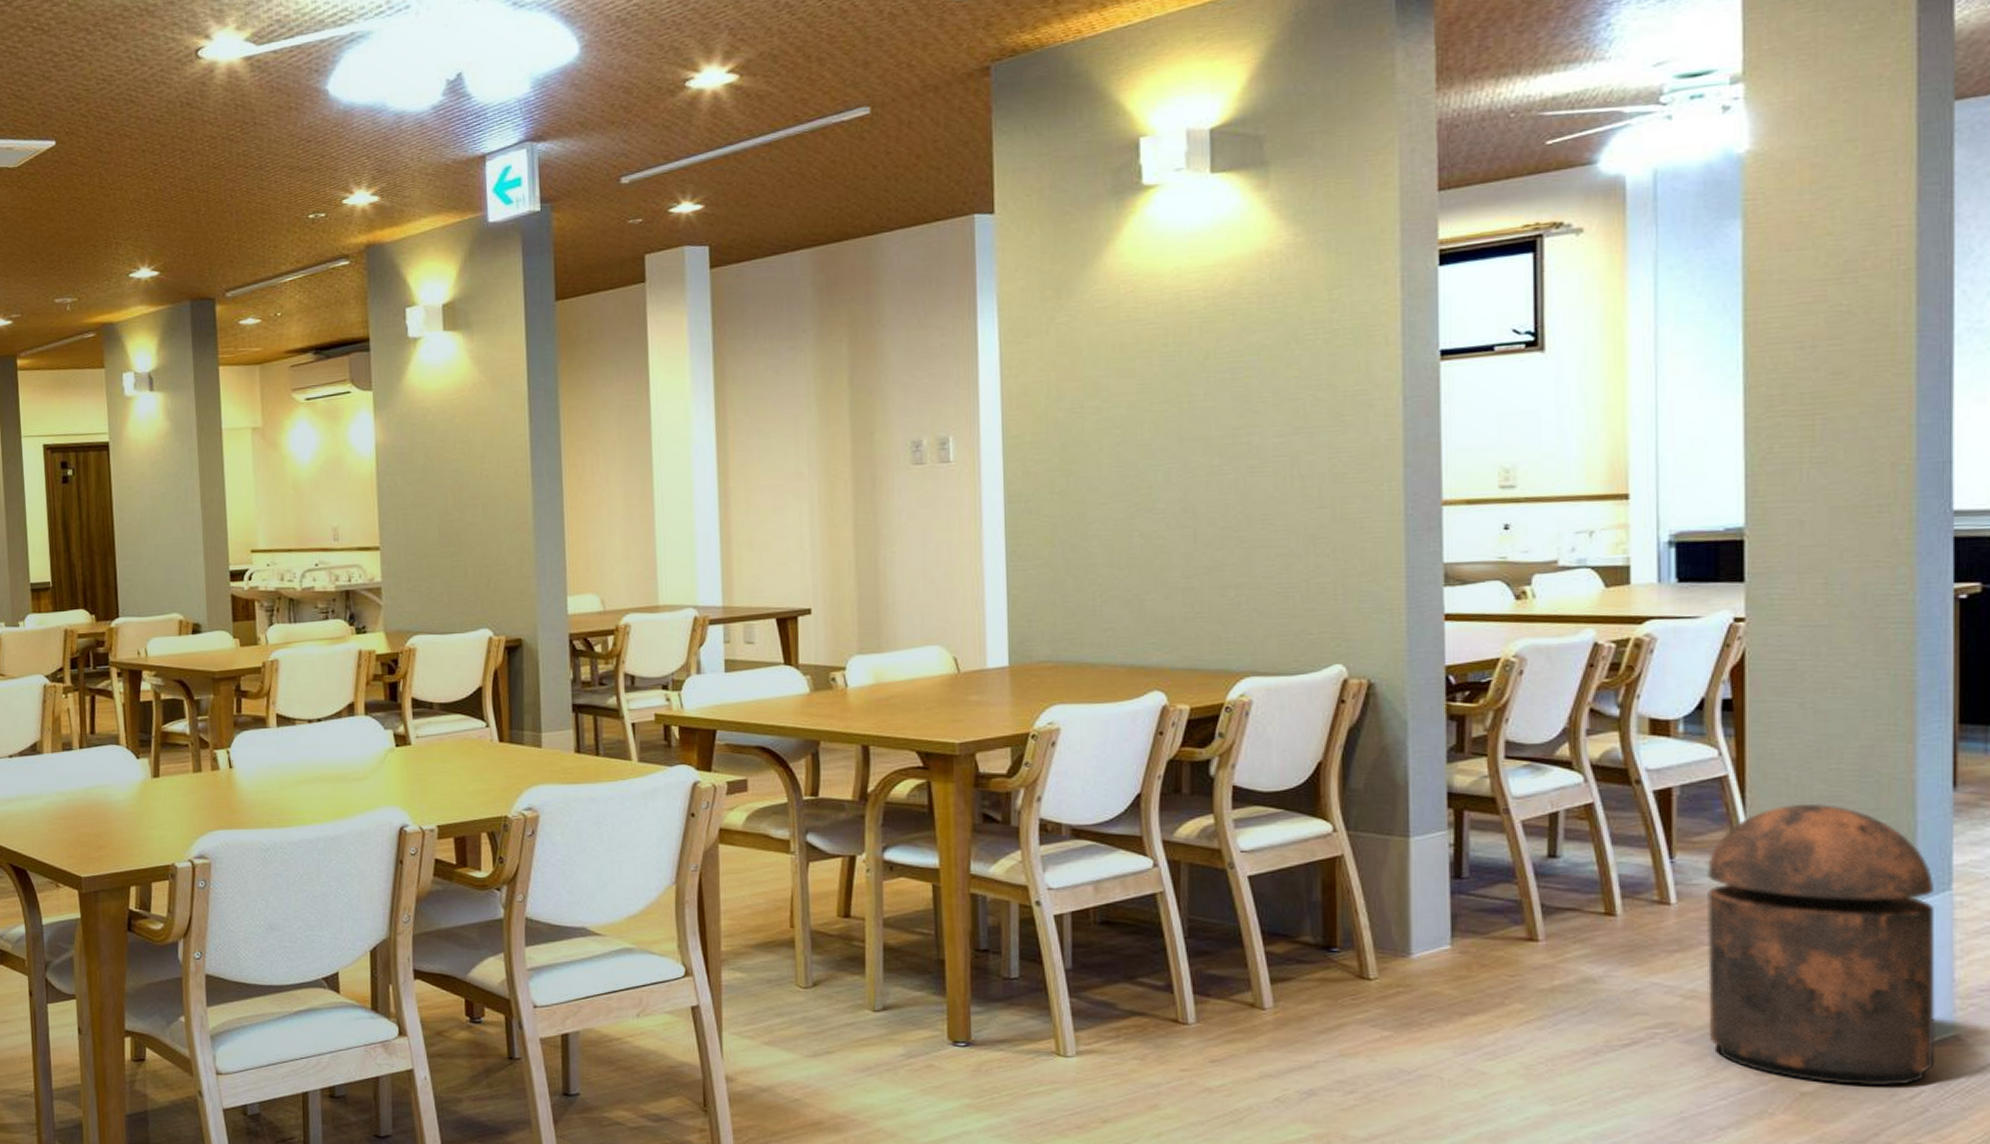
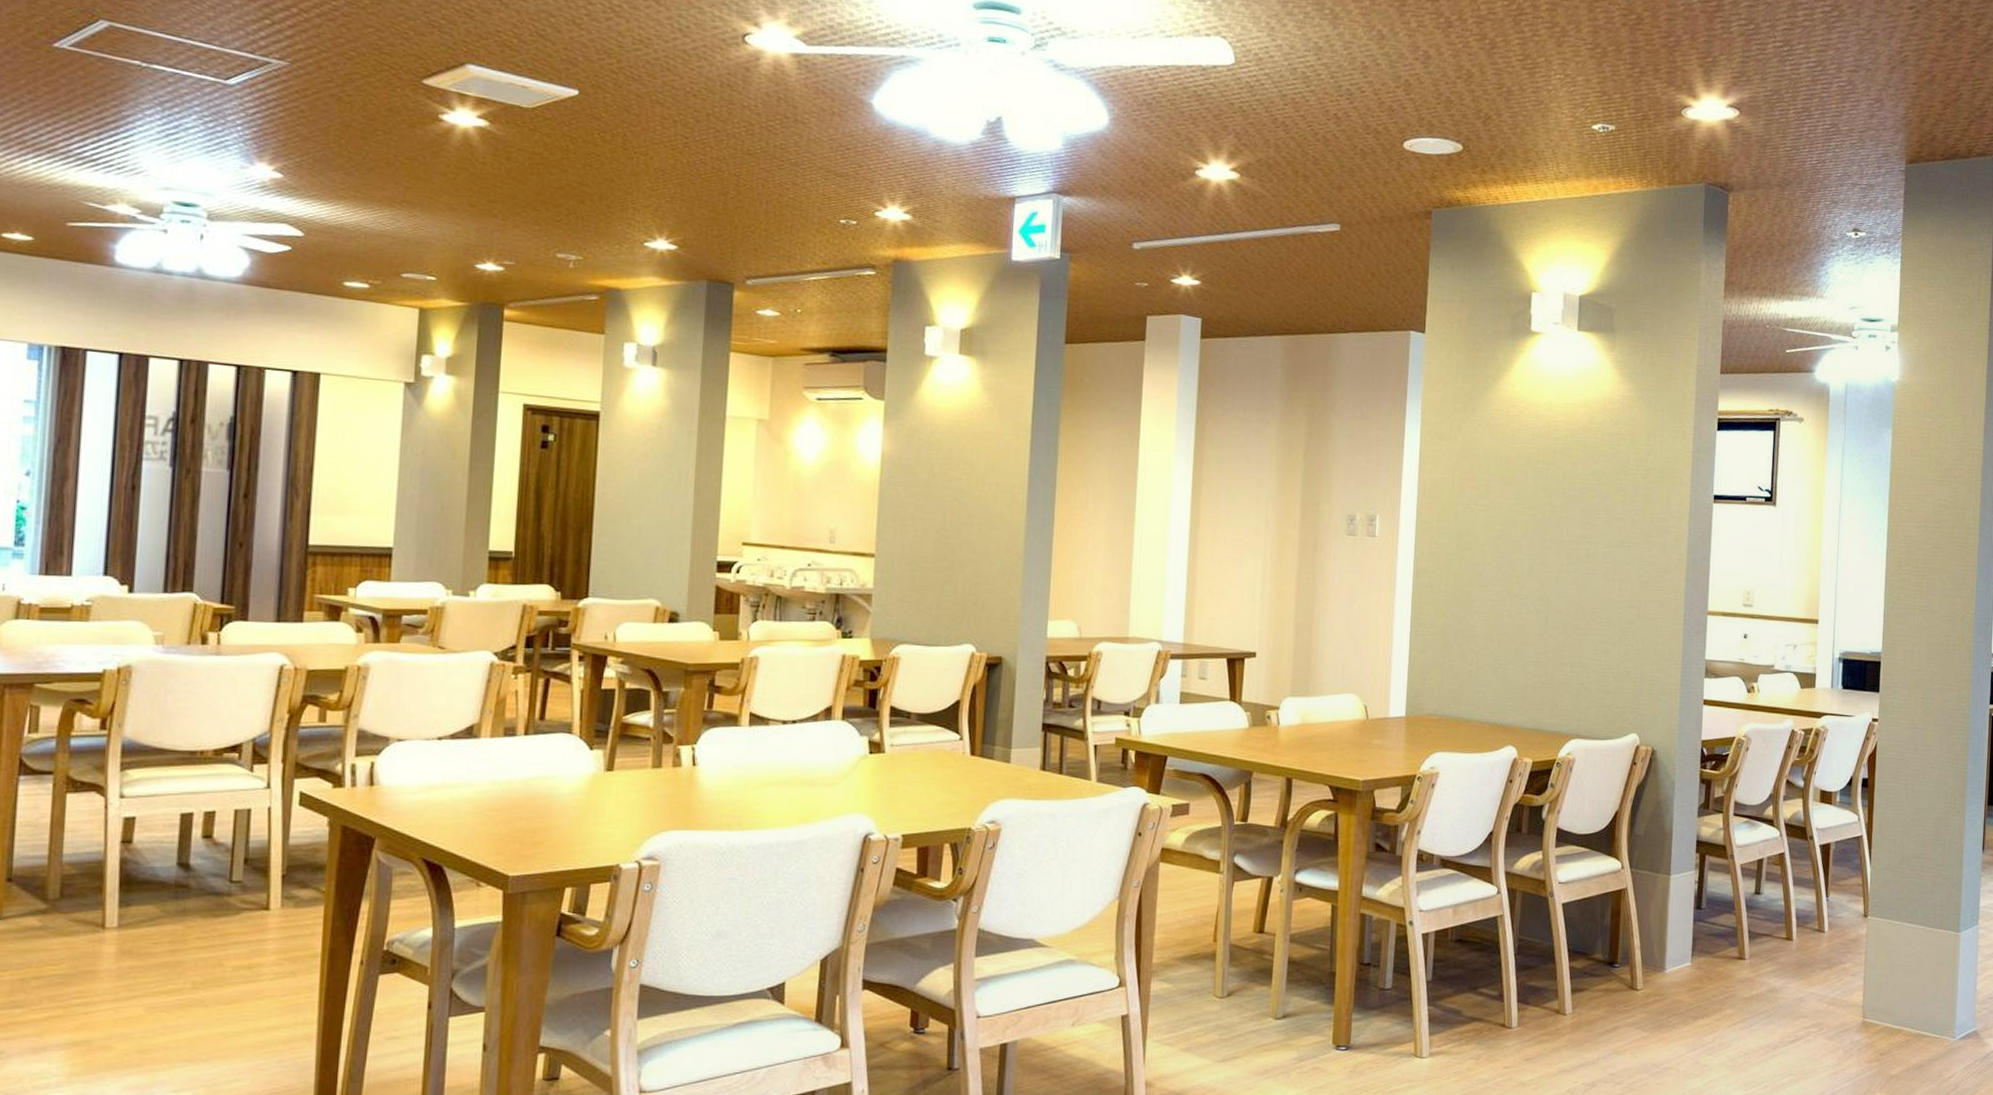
trash can: present [1707,803,1935,1087] -> none [1841,859,1969,1070]

